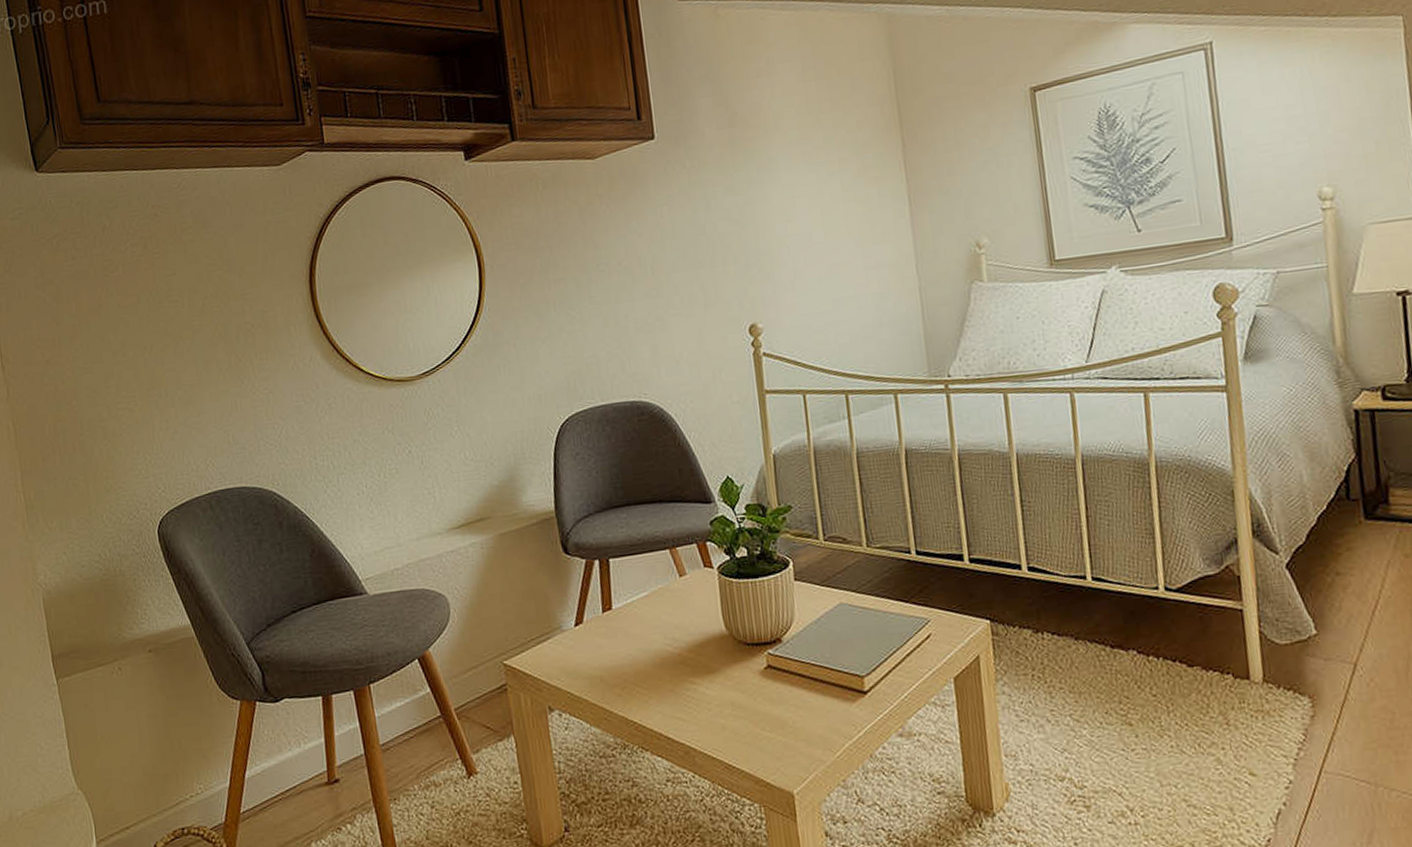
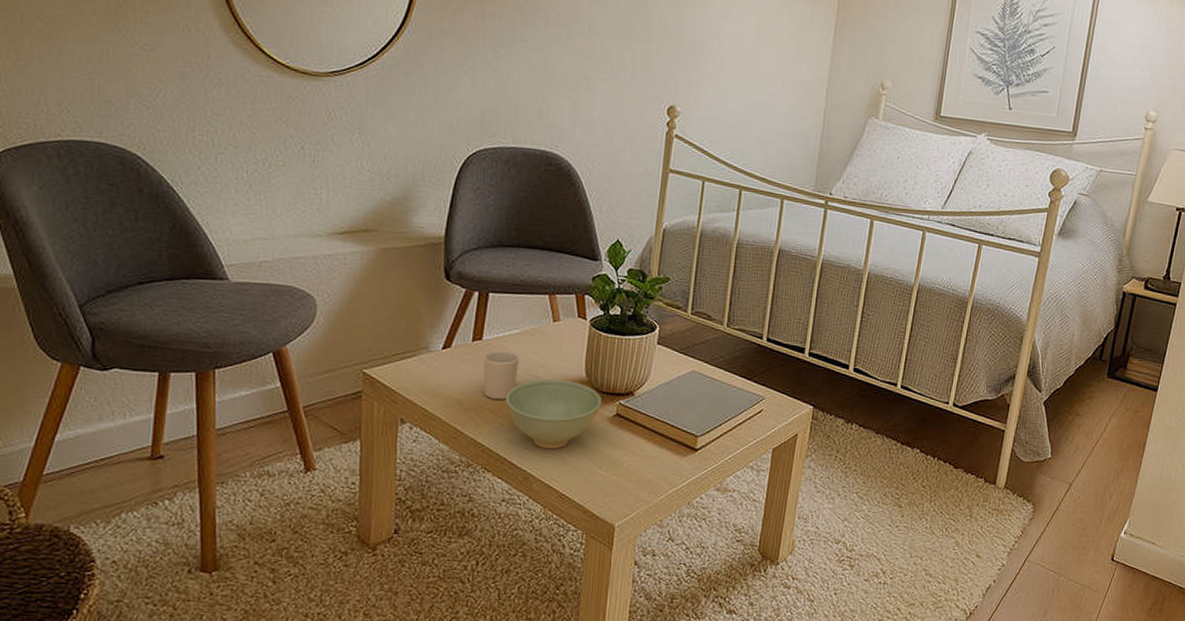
mug: none [617,616,656,671] -> present [483,350,520,400]
bowl: none [647,637,750,717] -> present [505,379,602,450]

